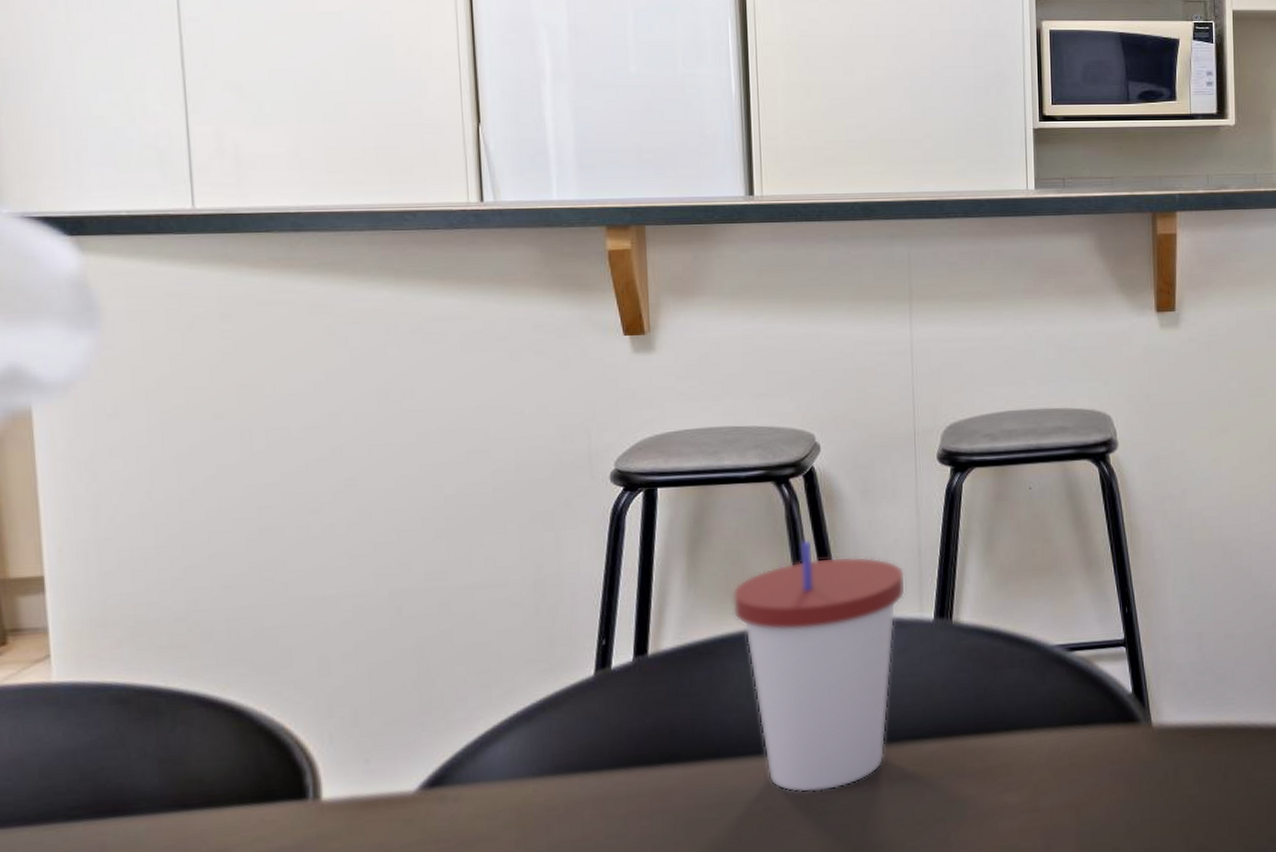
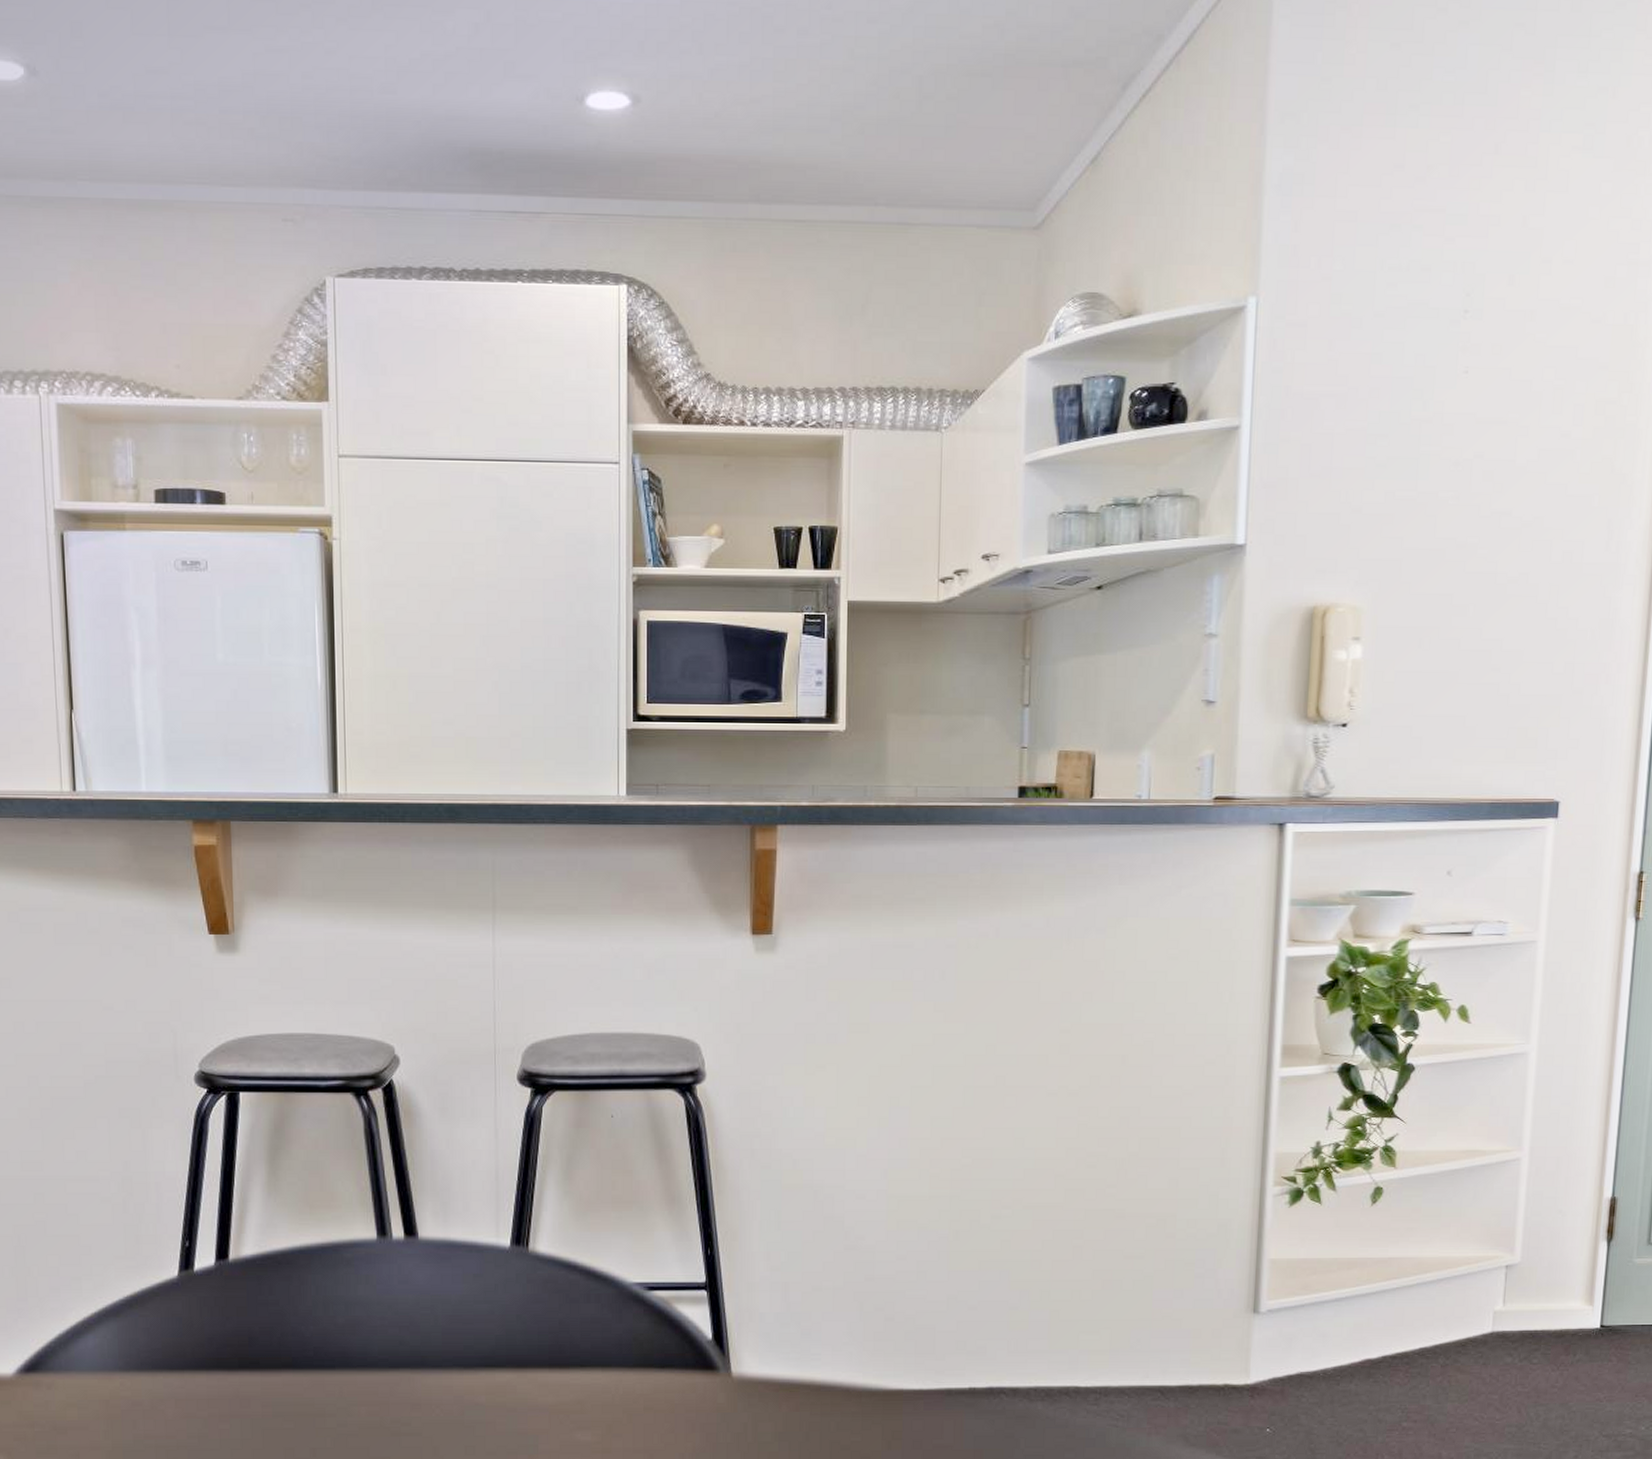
cup: present [732,540,906,793] -> none [310,1155,483,1412]

